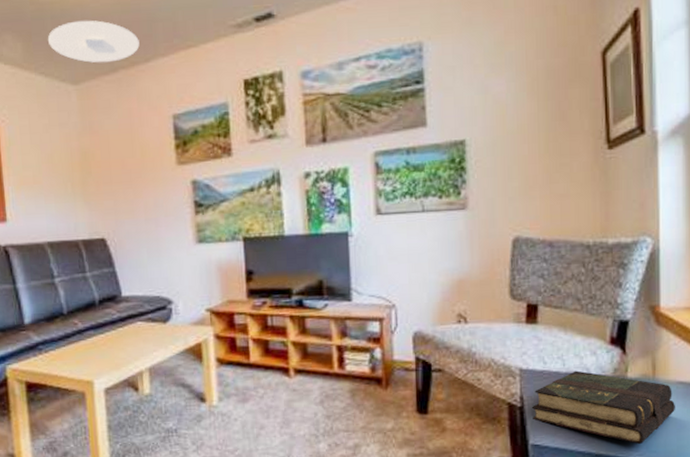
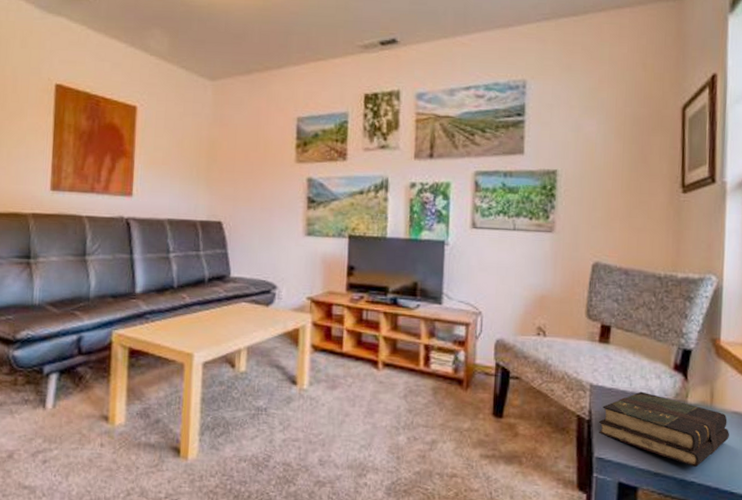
ceiling light: present [47,20,140,63] -> none [192,25,275,65]

